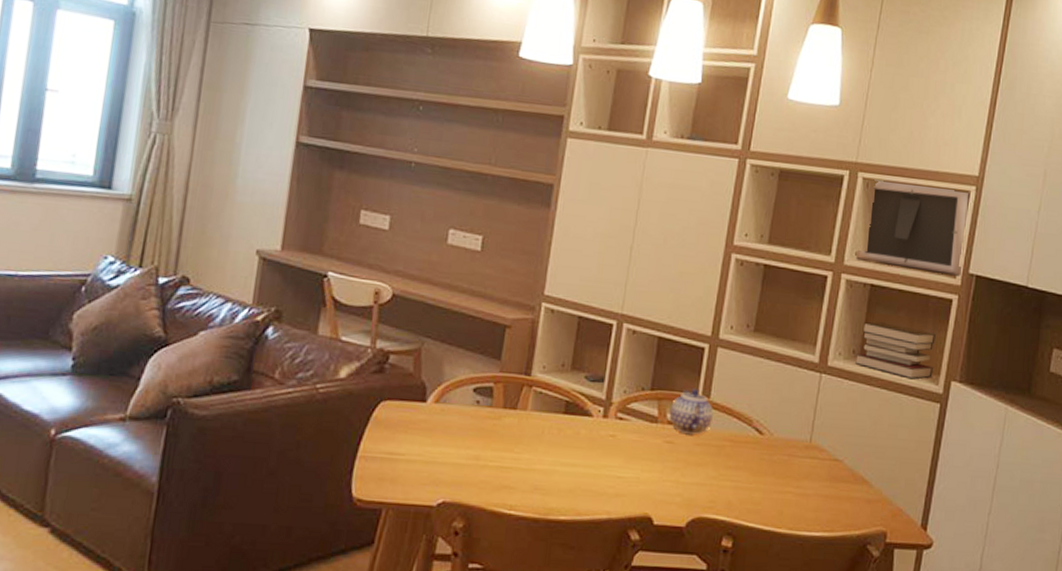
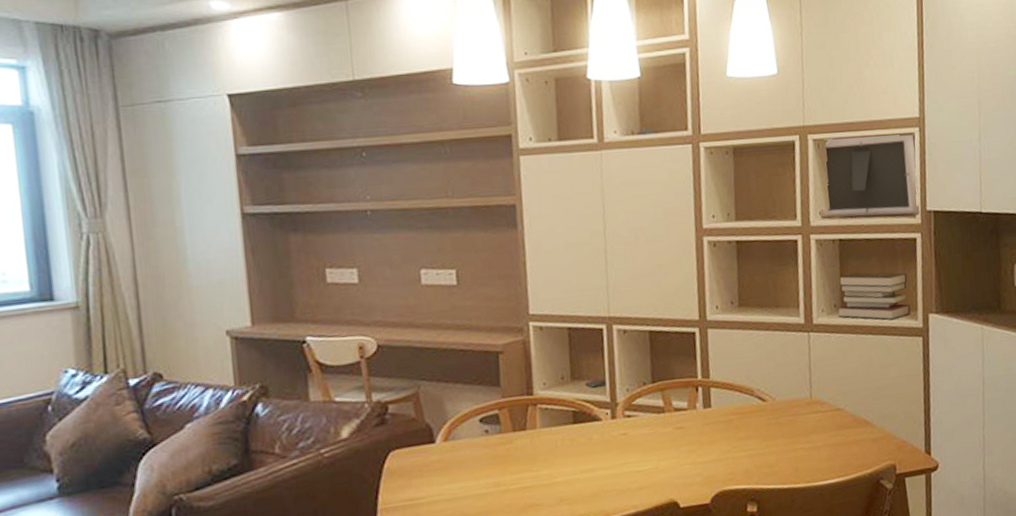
teapot: present [669,387,714,435] -> none [673,371,717,417]

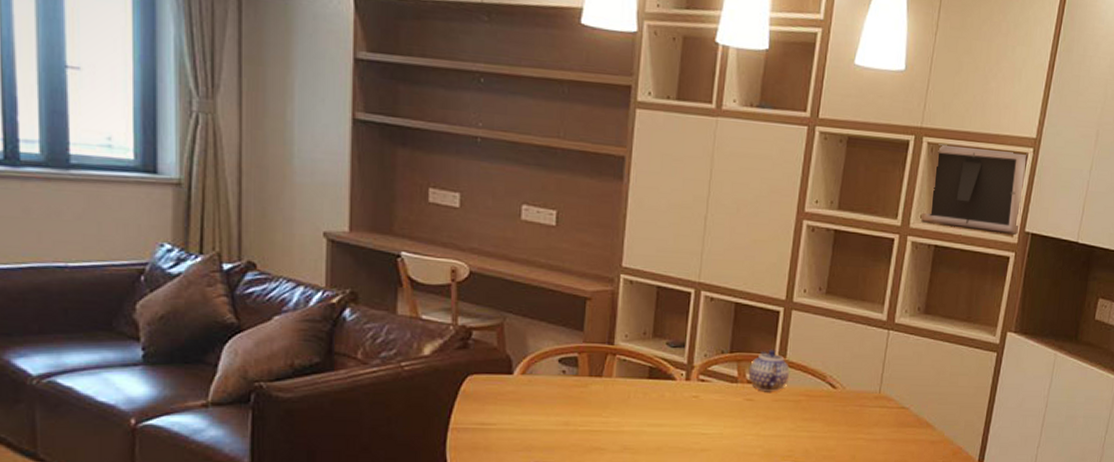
teapot: none [673,371,717,417] -> present [748,348,790,392]
books: present [838,272,911,321] -> none [920,280,994,332]

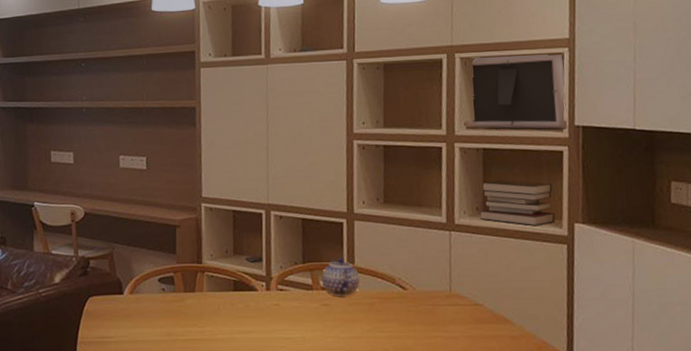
books: none [920,280,994,332] -> present [480,180,555,226]

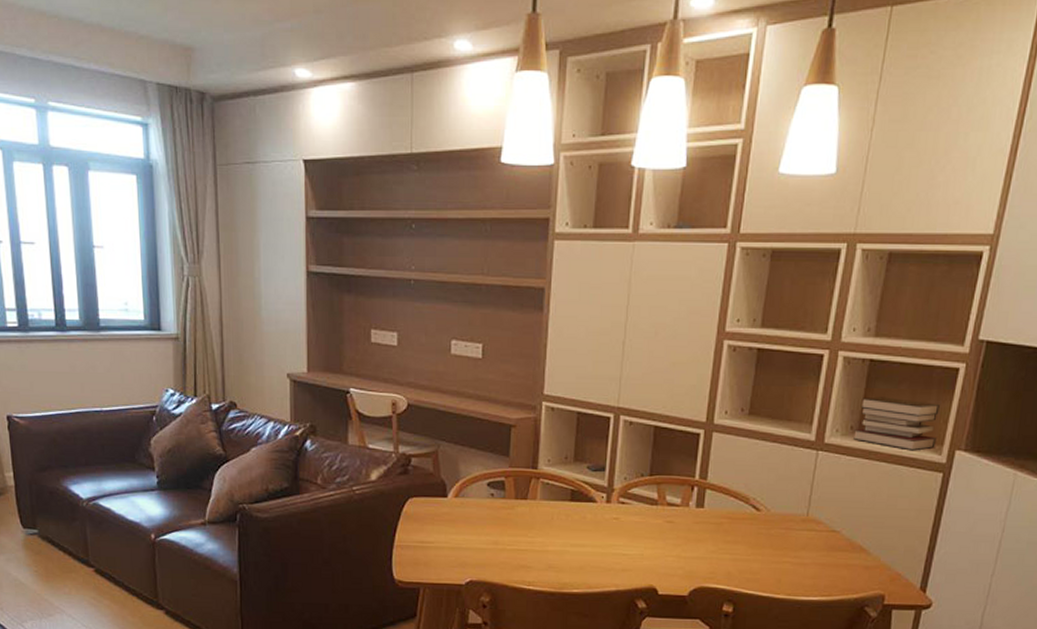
teapot: present [321,257,361,297] -> none [668,471,712,515]
picture frame: present [465,52,567,131] -> none [854,249,983,344]

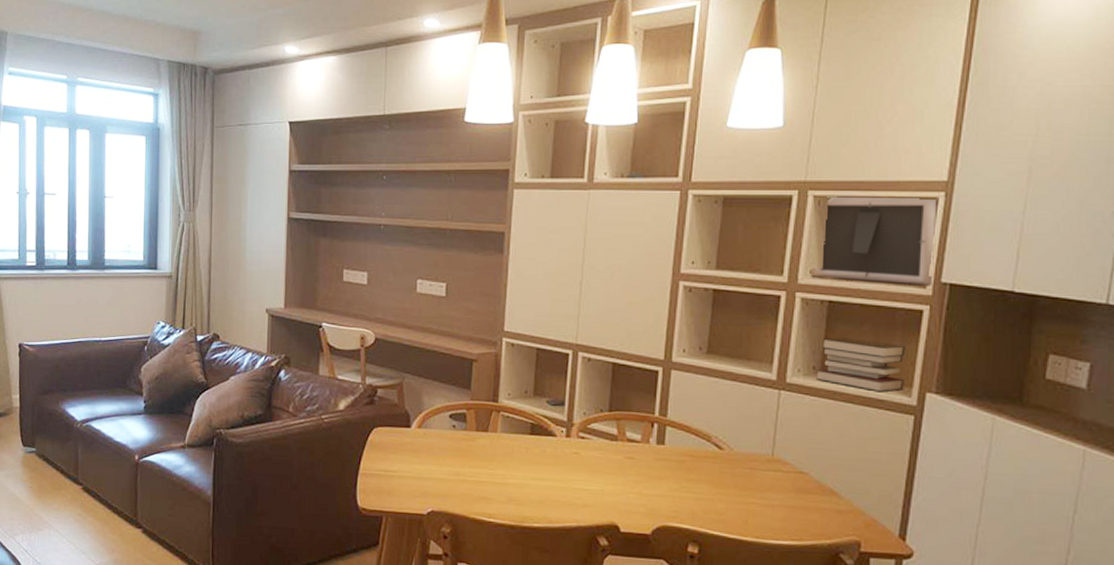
picture frame: none [854,249,983,344] -> present [811,195,938,286]

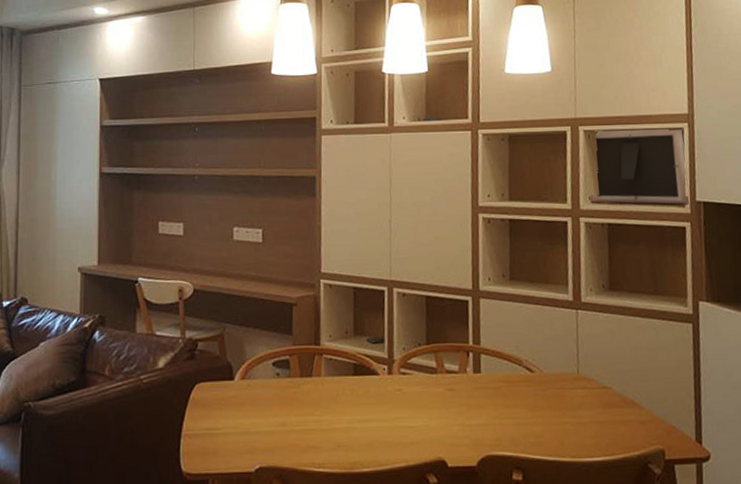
books: present [816,337,905,393] -> none [606,256,680,305]

